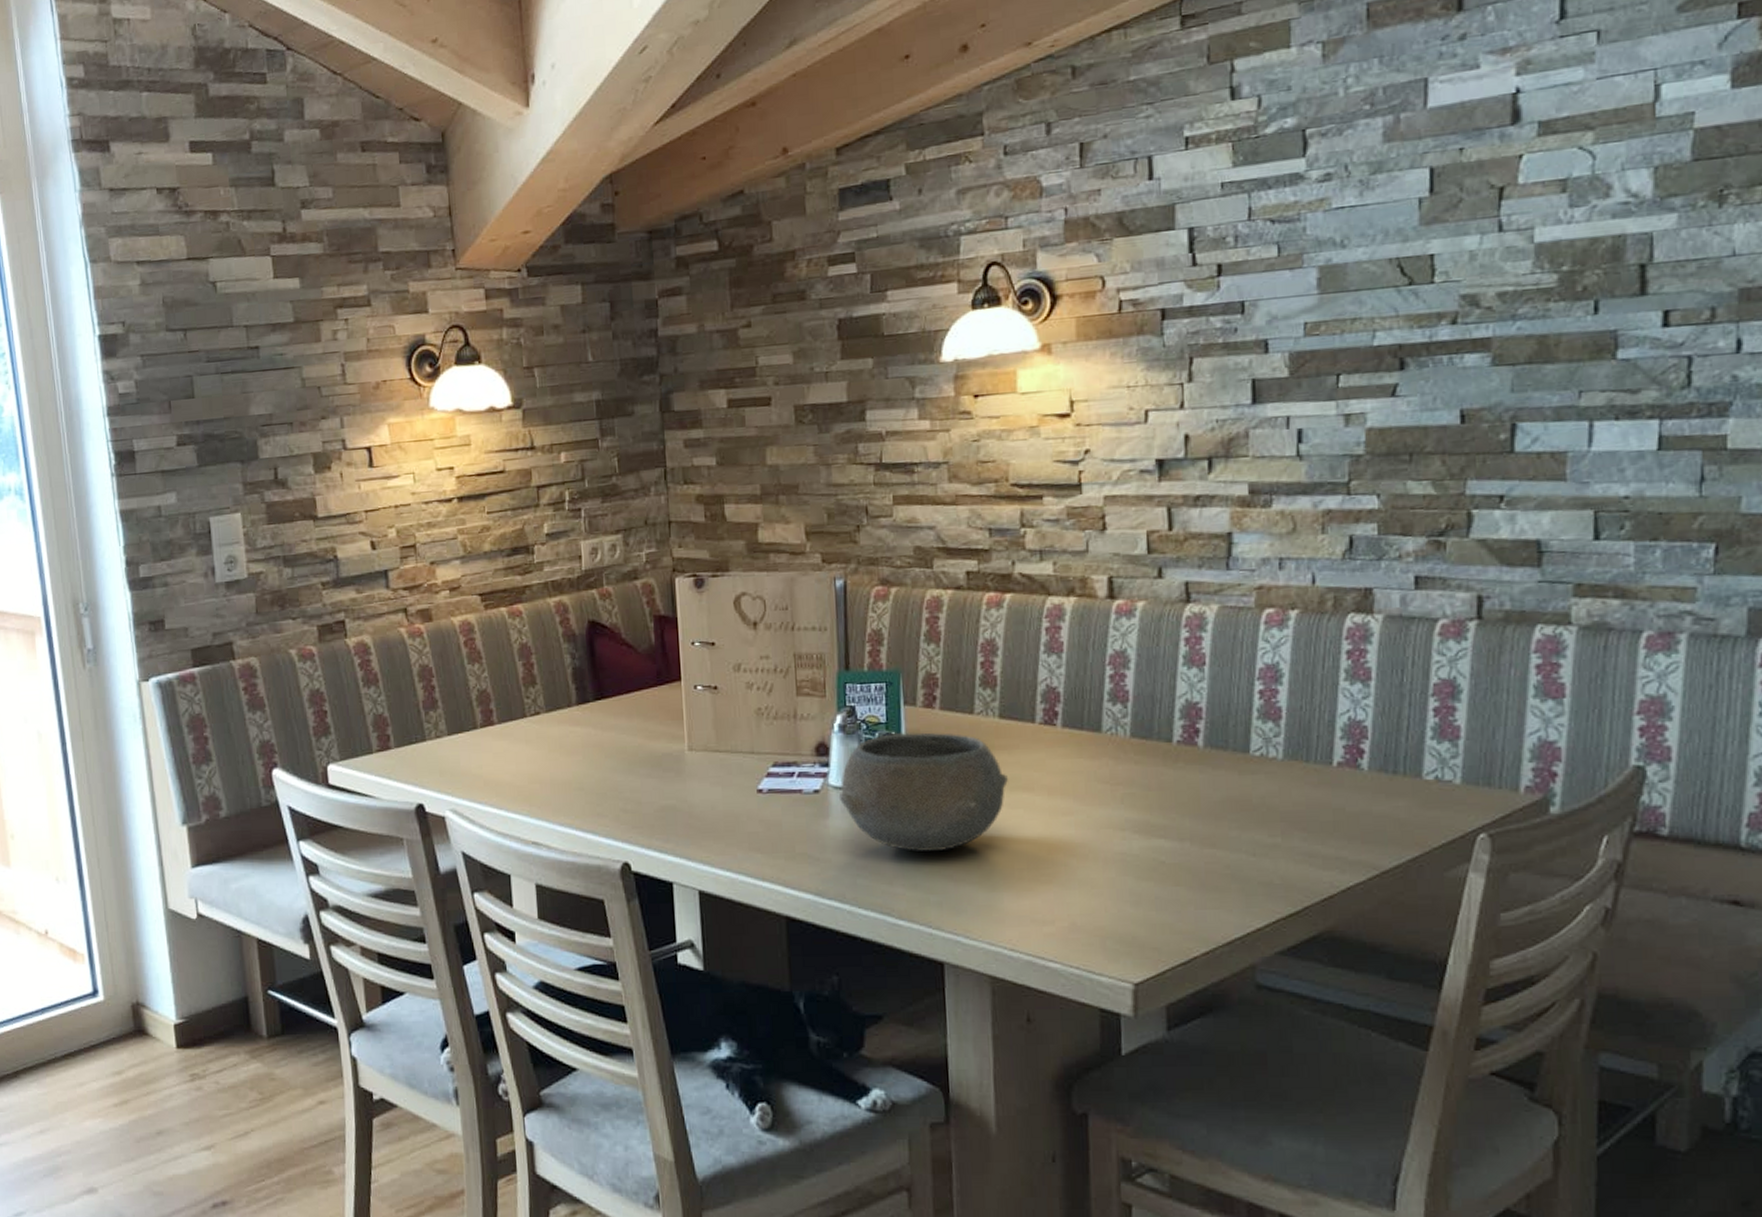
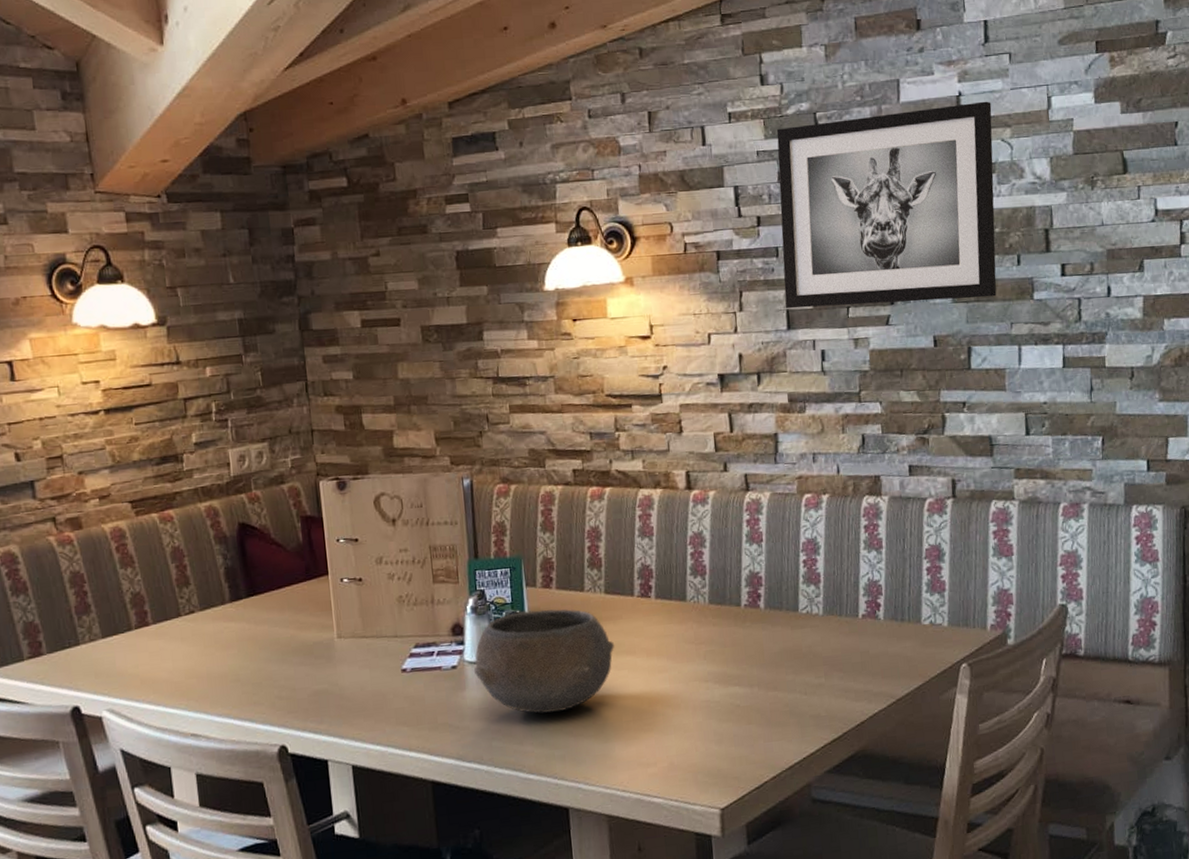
wall art: none [1249,97,1566,378] -> present [776,101,997,309]

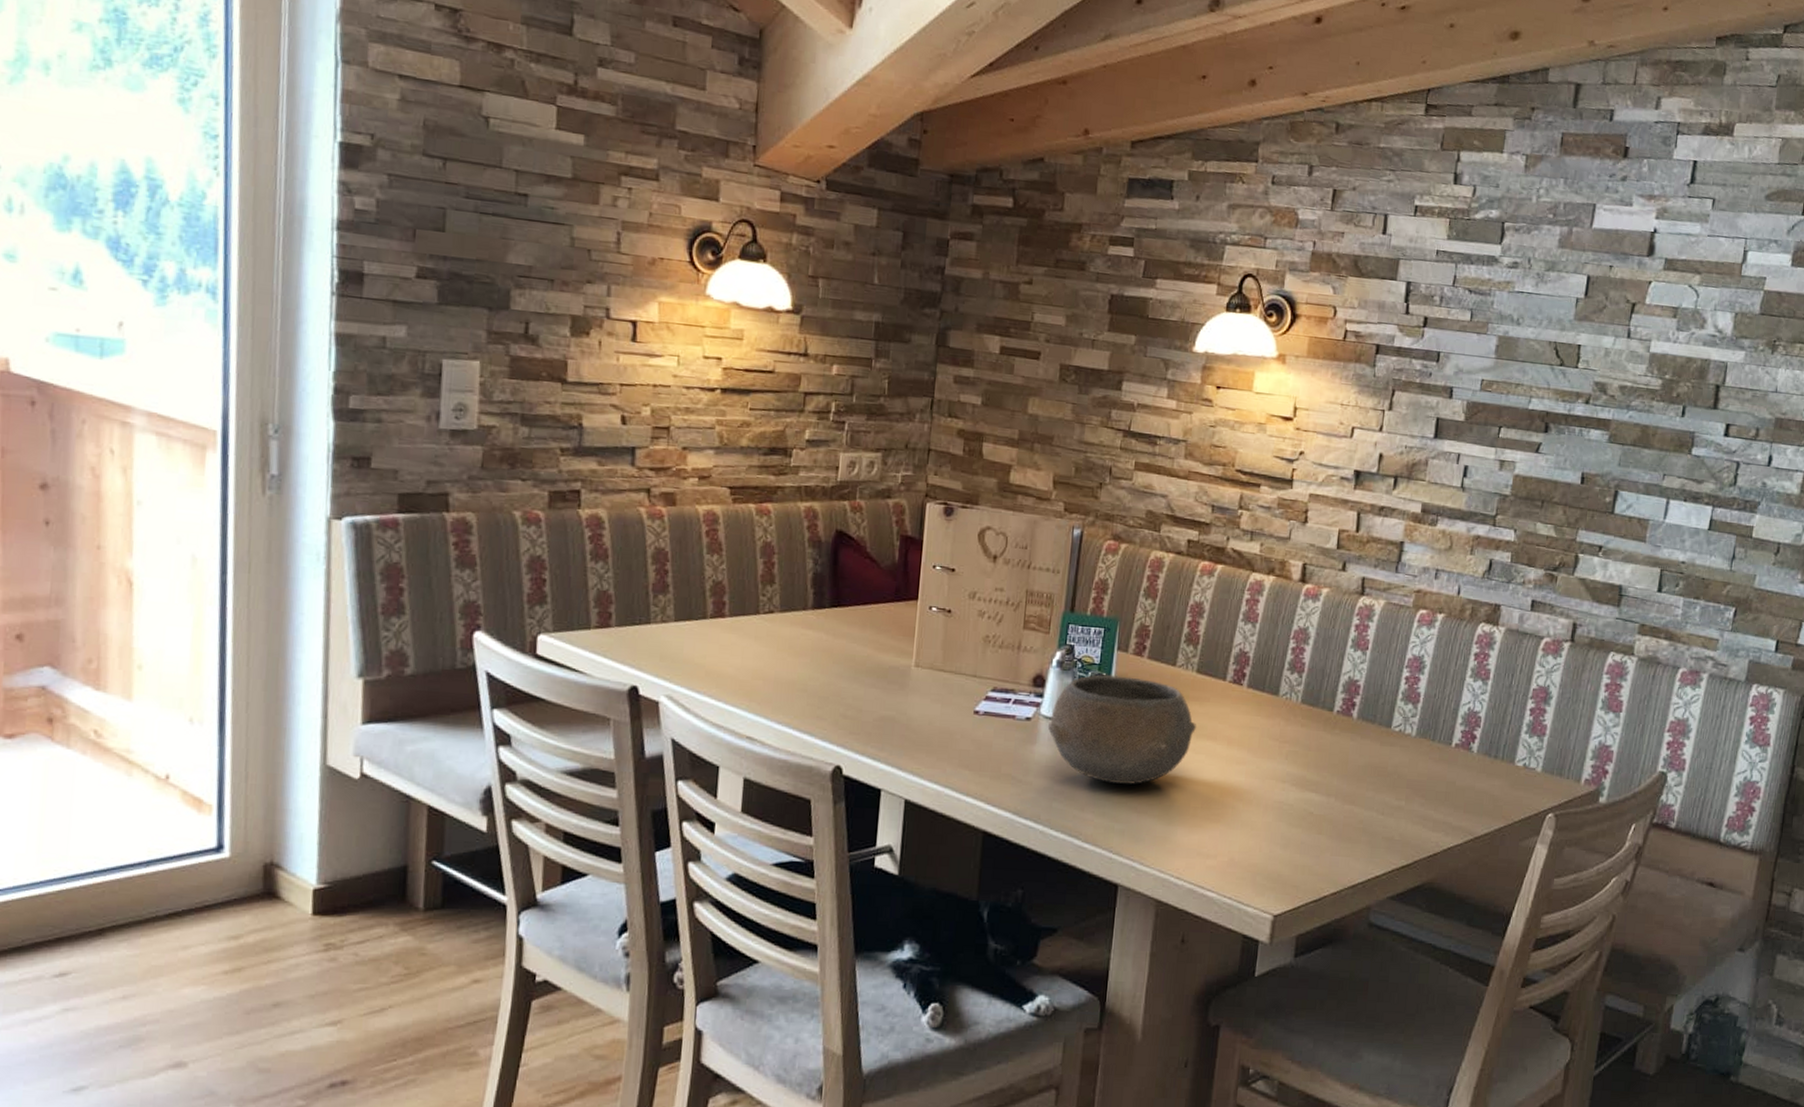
wall art: present [776,101,997,309] -> none [1436,231,1685,444]

